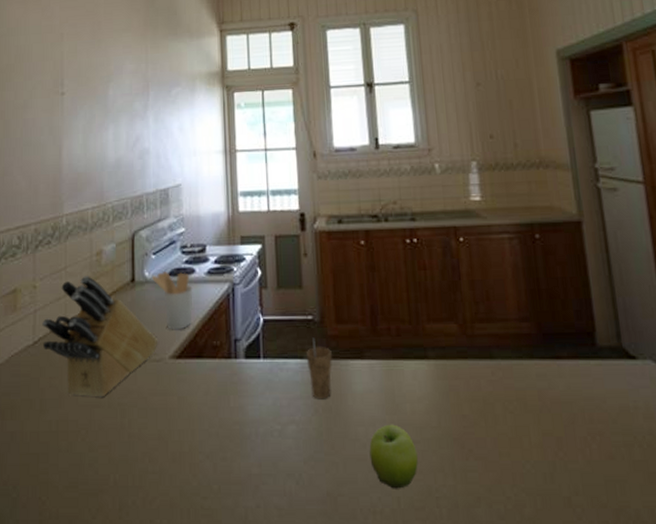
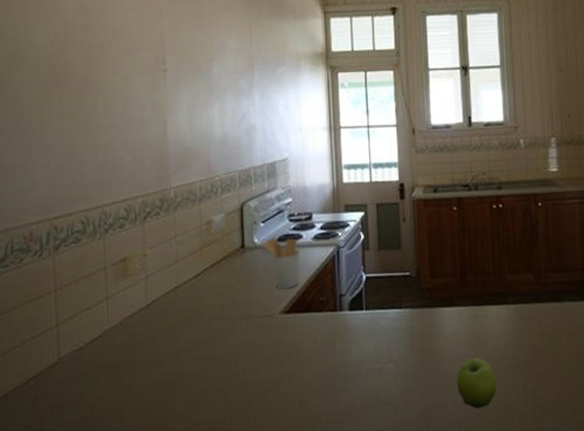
knife block: present [42,276,158,398] -> none [154,243,269,350]
cup: present [306,337,332,399] -> none [403,290,427,341]

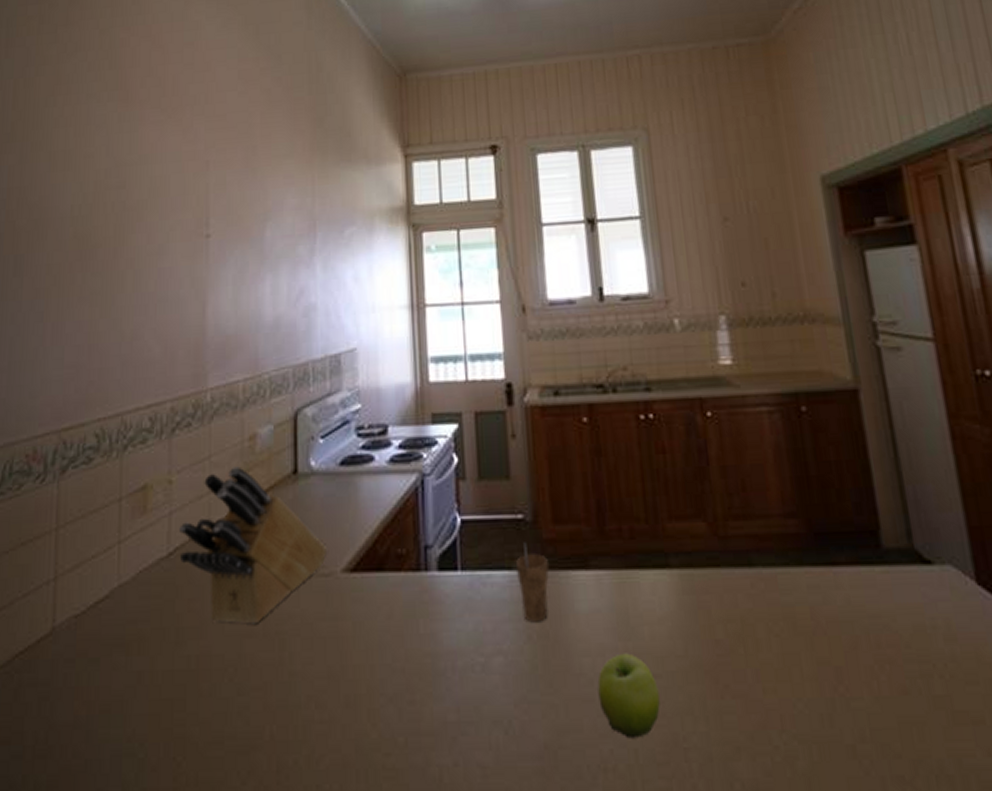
knife block: none [154,243,269,350] -> present [179,466,328,624]
utensil holder: present [260,238,301,289] -> none [318,460,372,536]
cup: none [403,290,427,341] -> present [515,542,549,623]

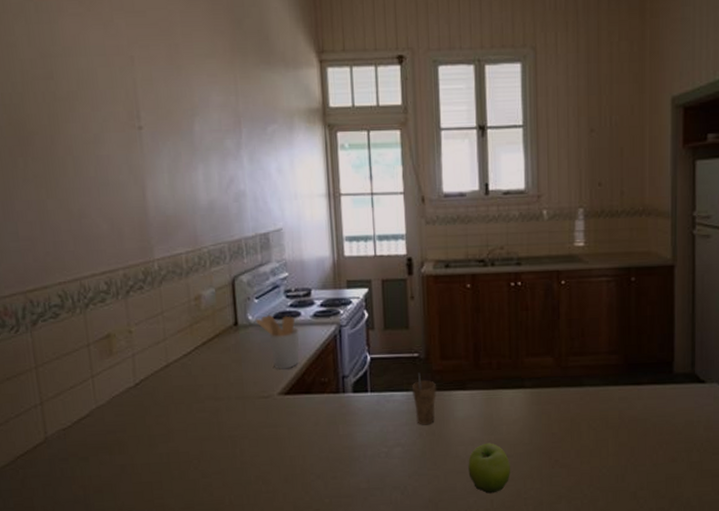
knife block: present [179,466,328,624] -> none [142,320,266,432]
utensil holder: none [318,460,372,536] -> present [255,315,300,370]

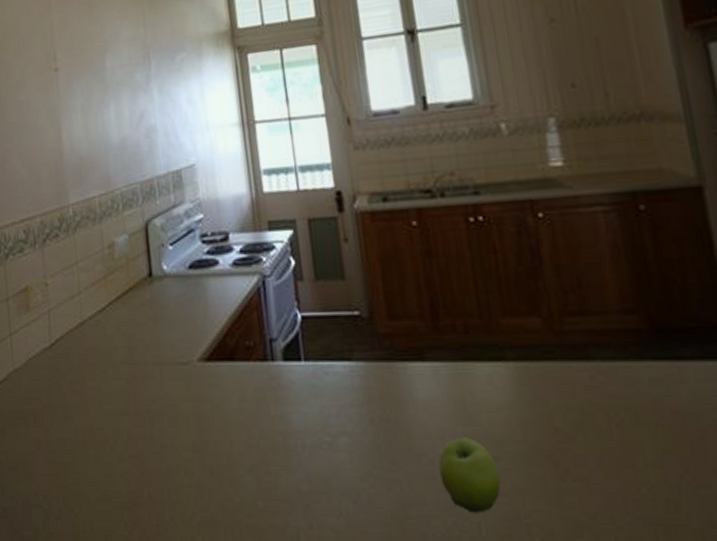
utensil holder: present [255,315,300,370] -> none [170,264,220,330]
cup: present [411,372,436,425] -> none [355,336,388,408]

